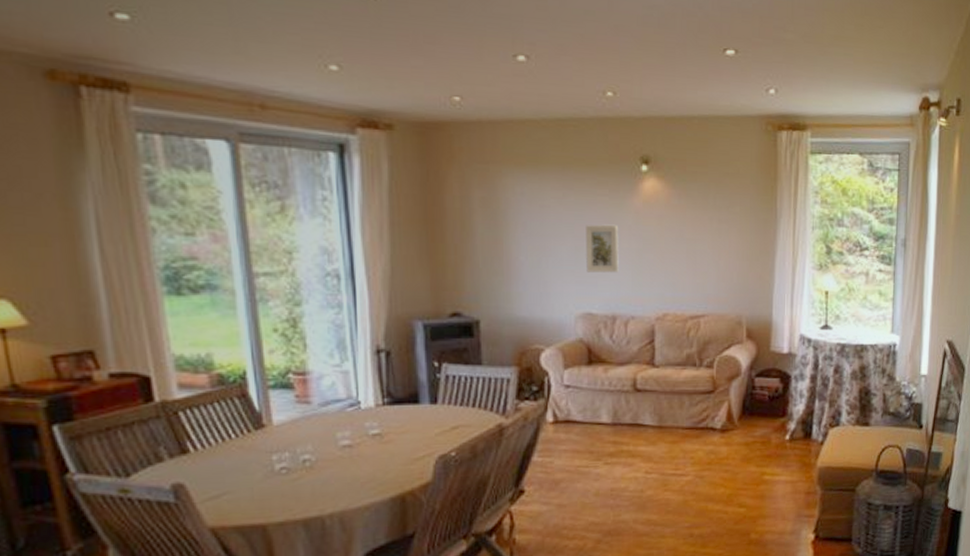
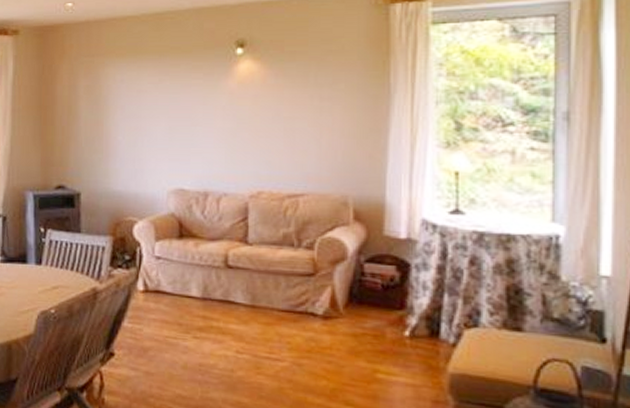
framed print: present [586,224,619,273] -> none [179,105,212,151]

